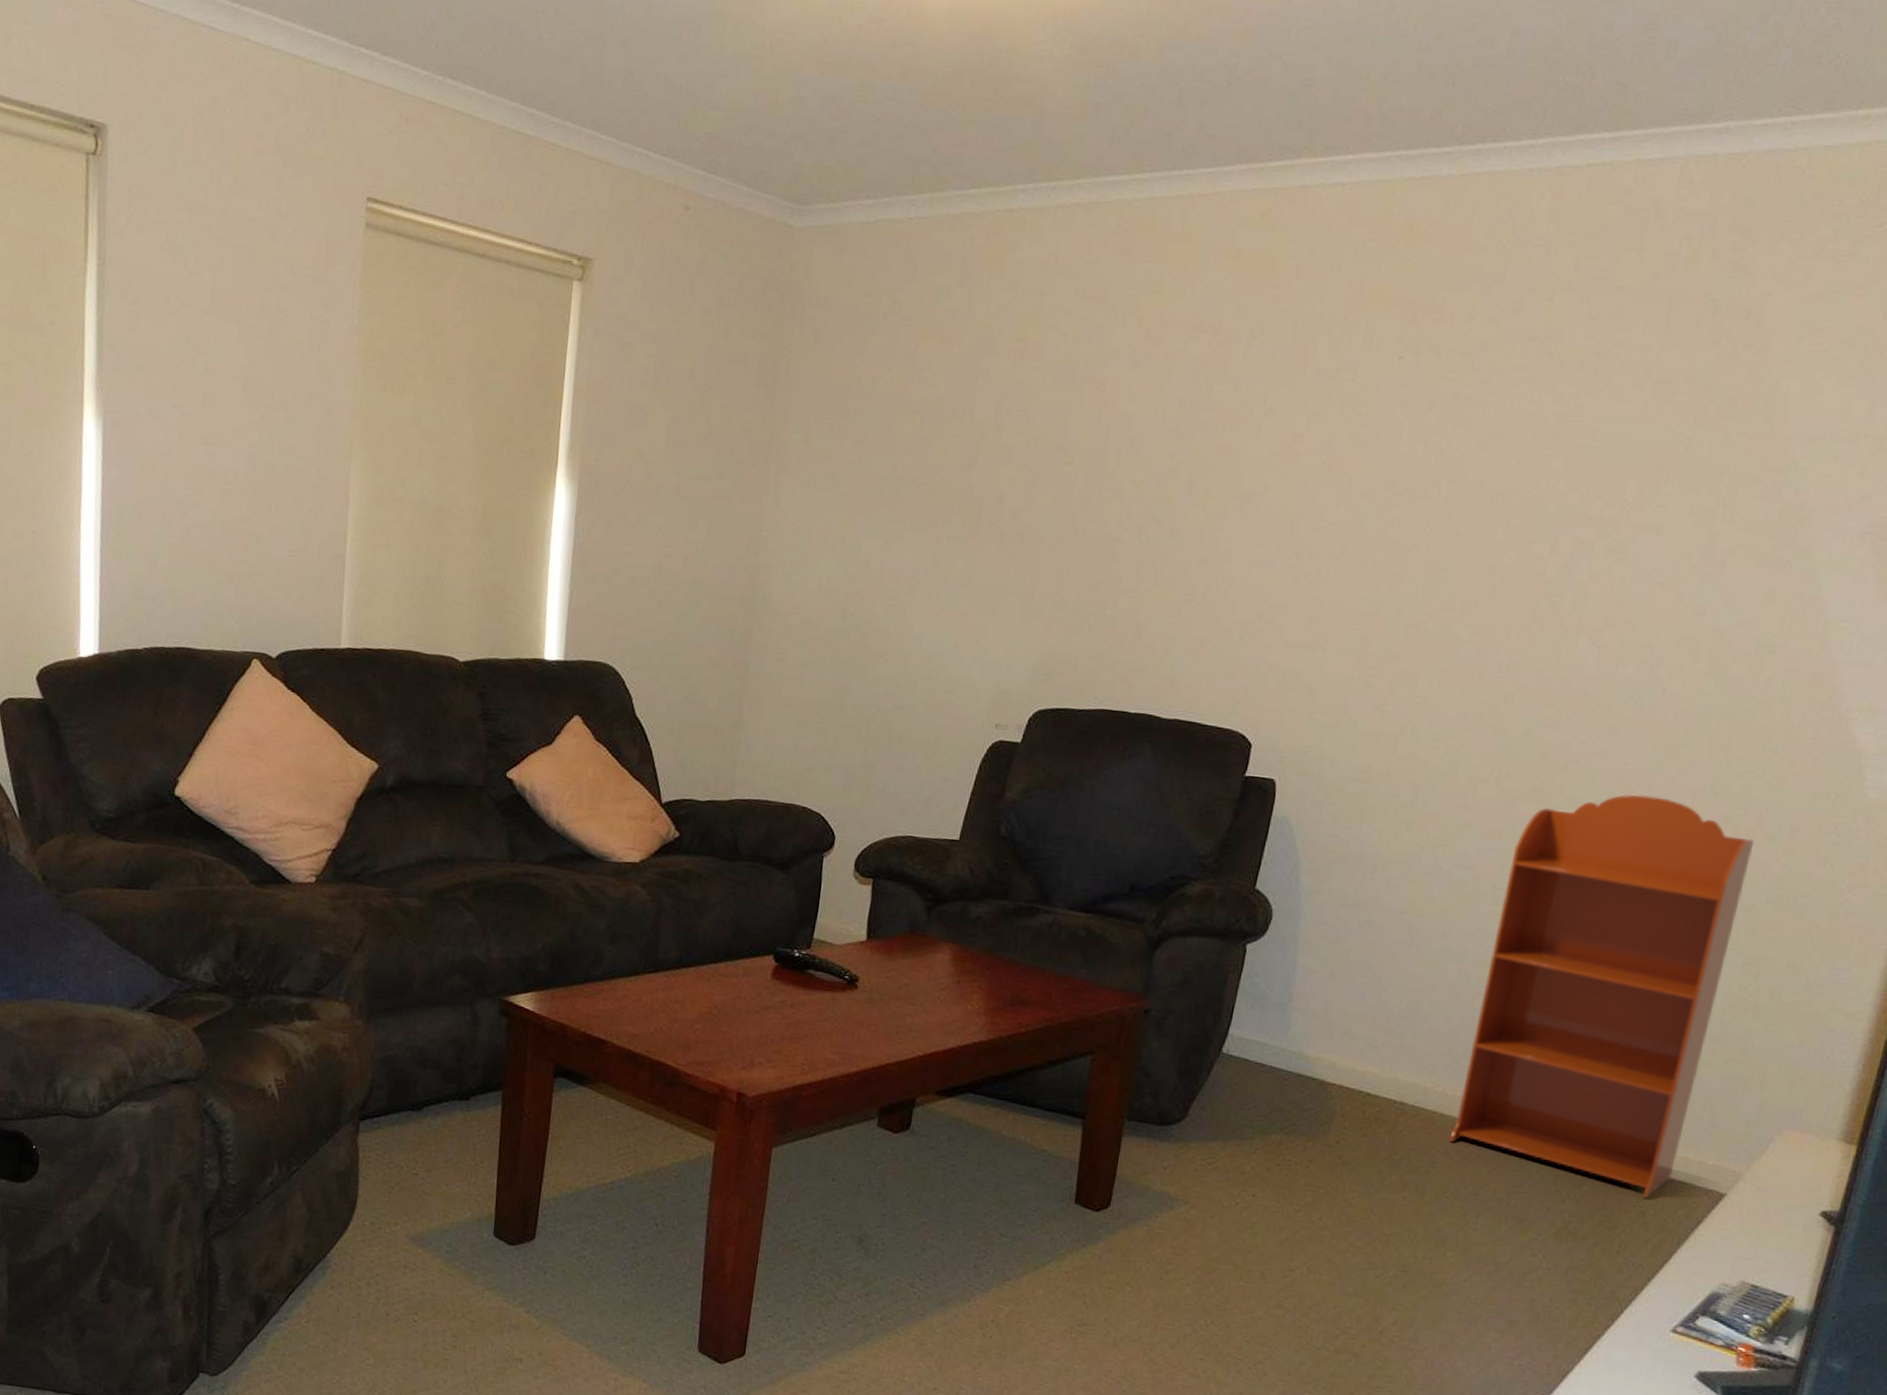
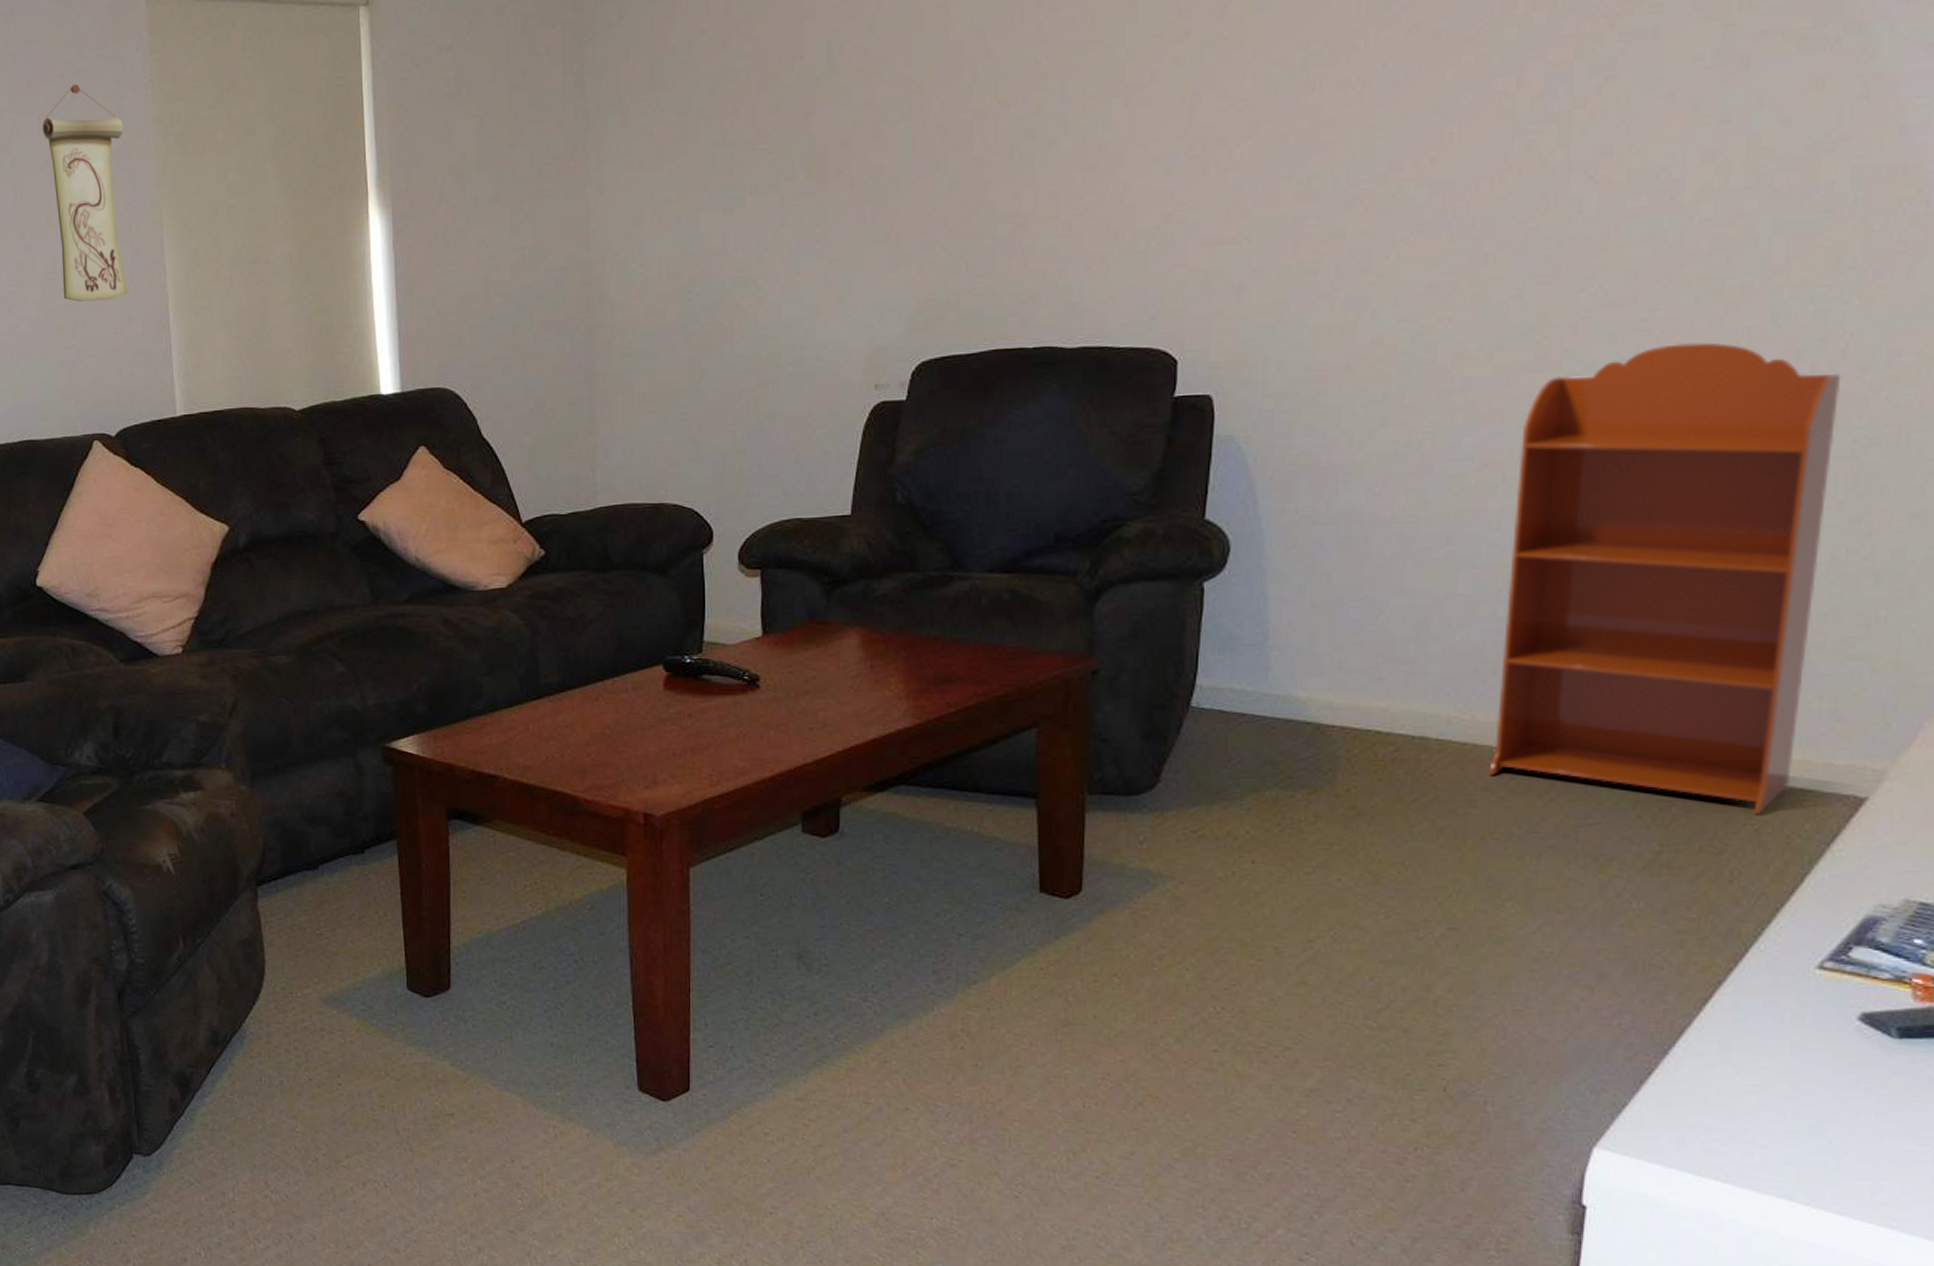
wall scroll: none [241,300,325,521] -> present [43,84,128,302]

